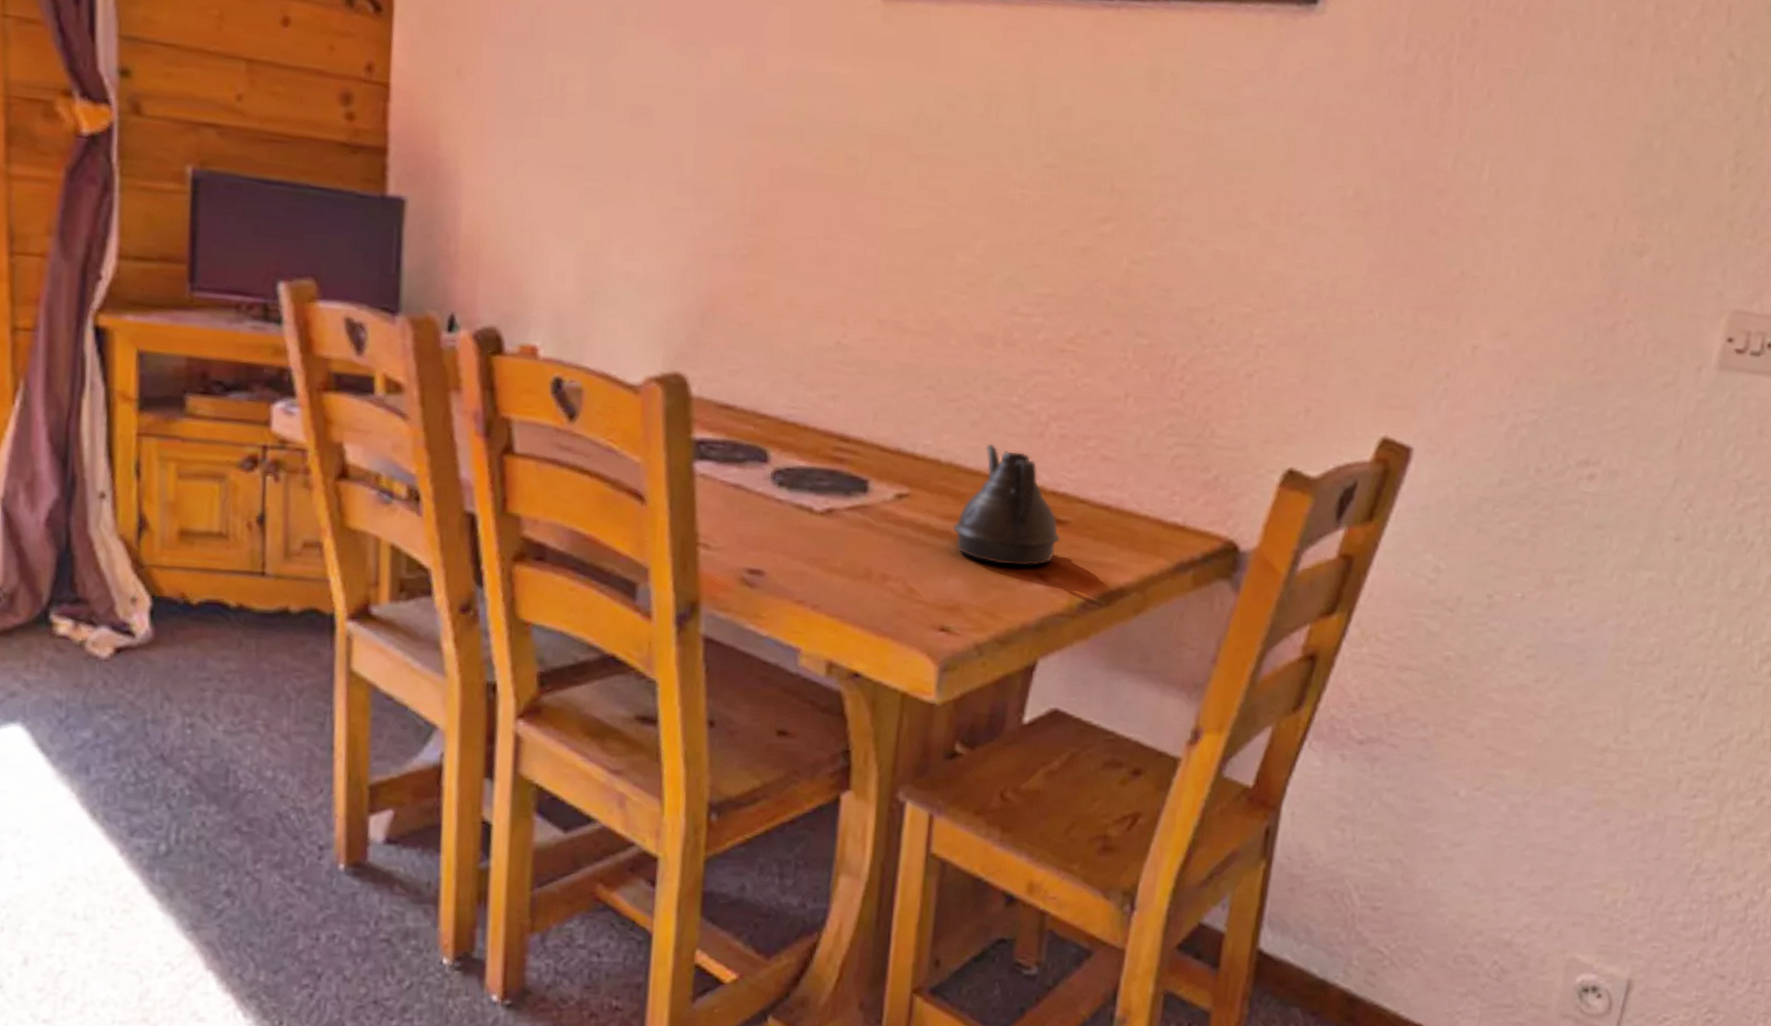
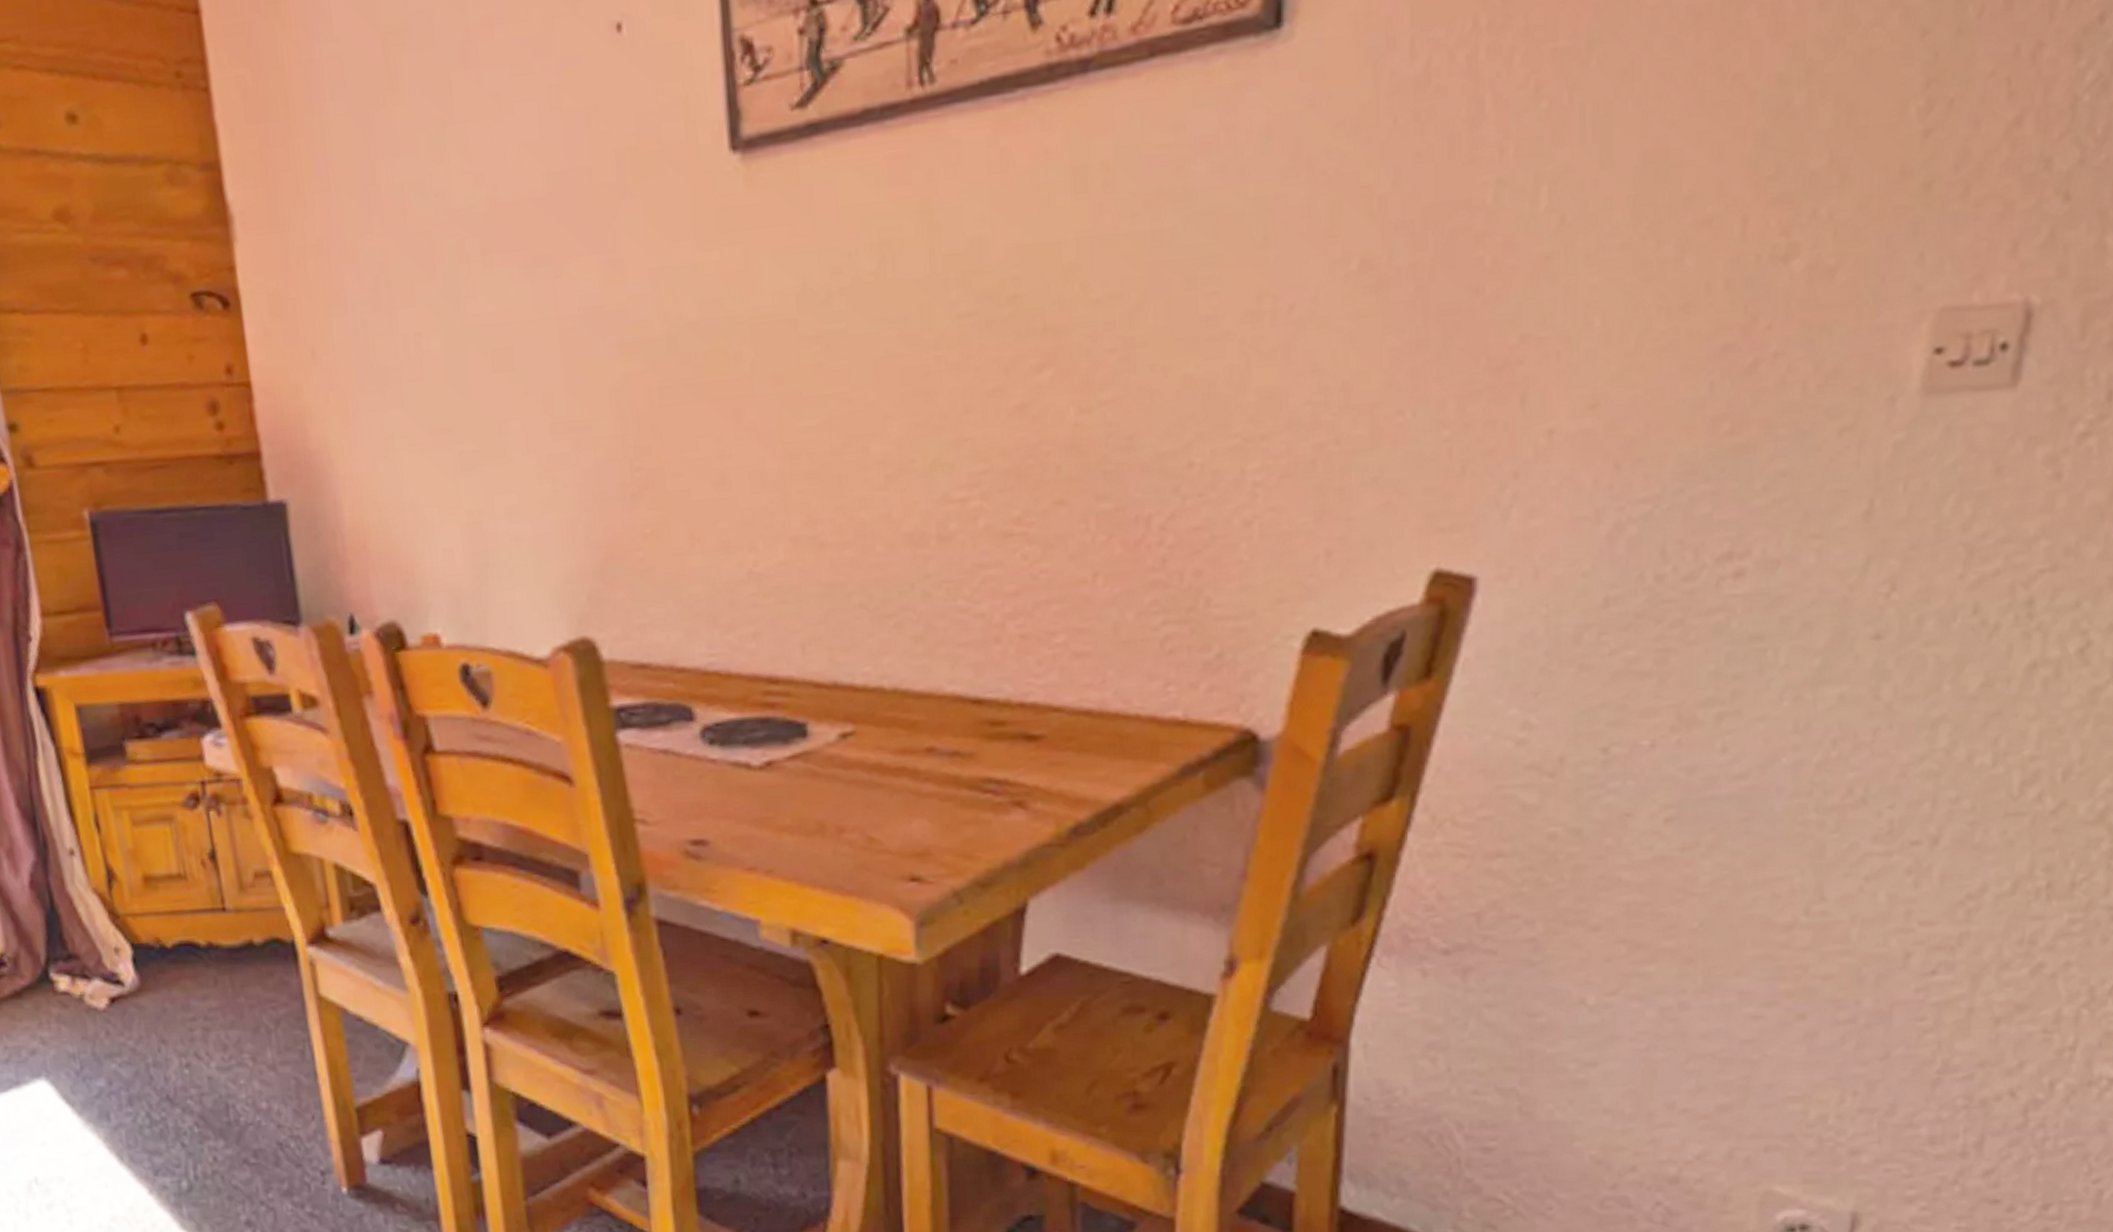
teapot: present [952,444,1060,567] -> none [907,660,1036,797]

